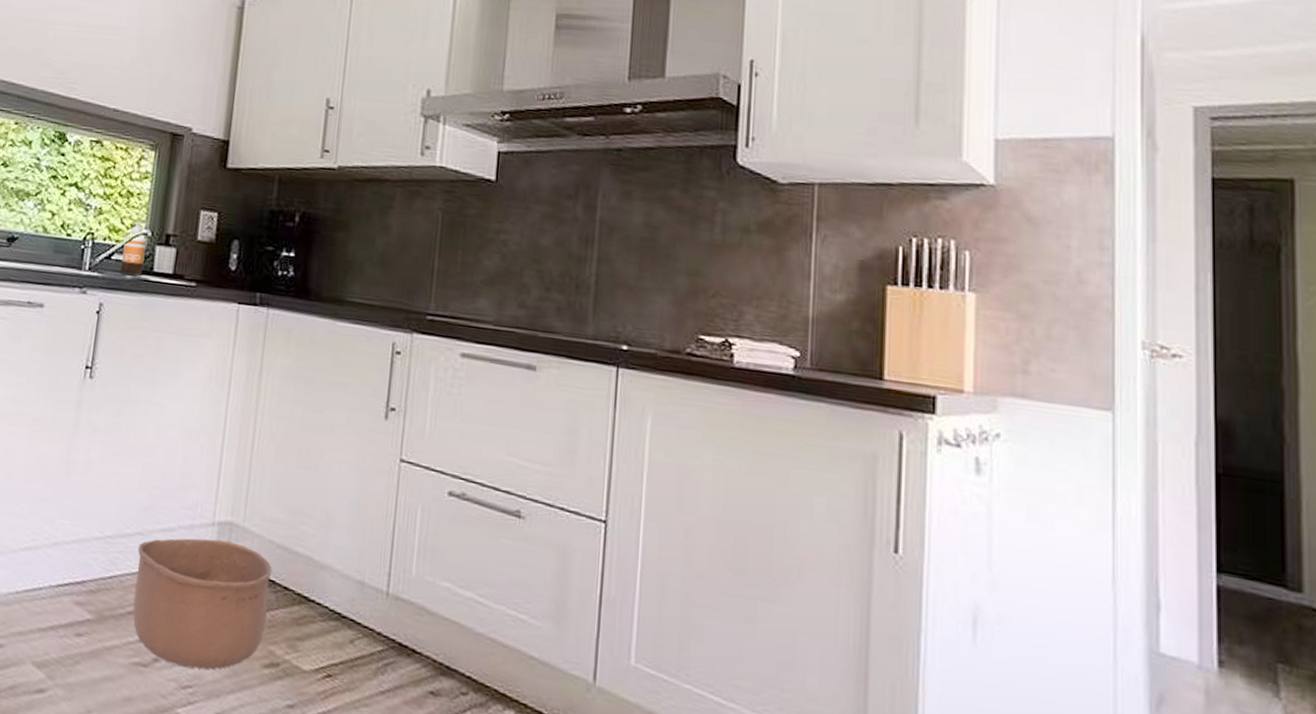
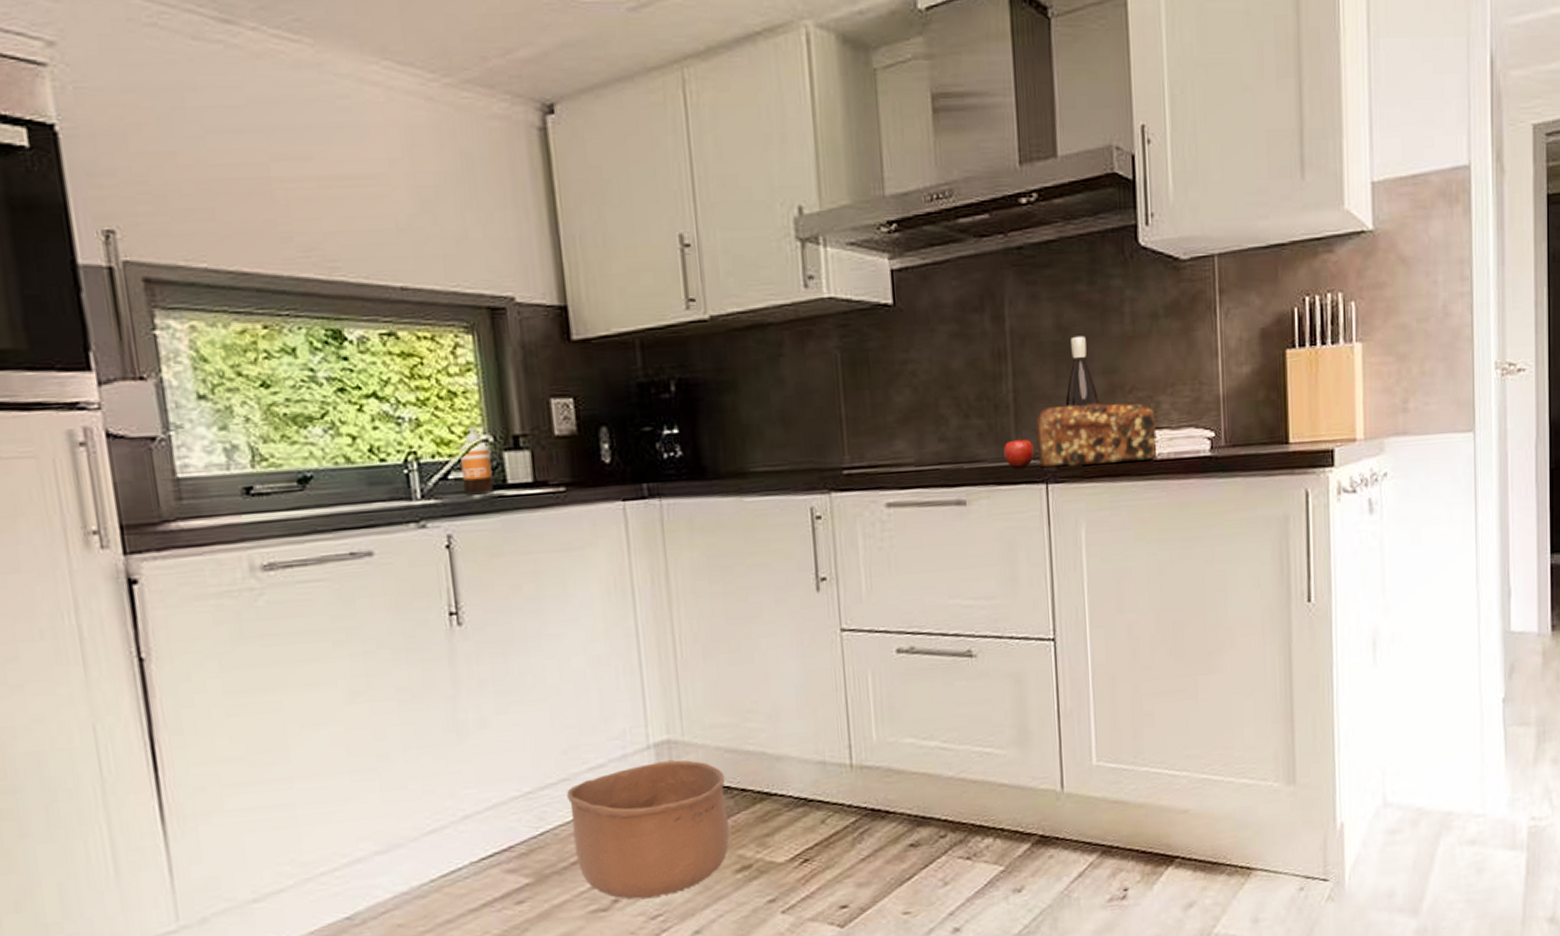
fruit: none [579,317,609,348] -> present [1004,436,1034,469]
bread loaf: none [612,295,737,366] -> present [1036,403,1157,470]
bottle: none [646,235,681,304] -> present [1065,335,1100,408]

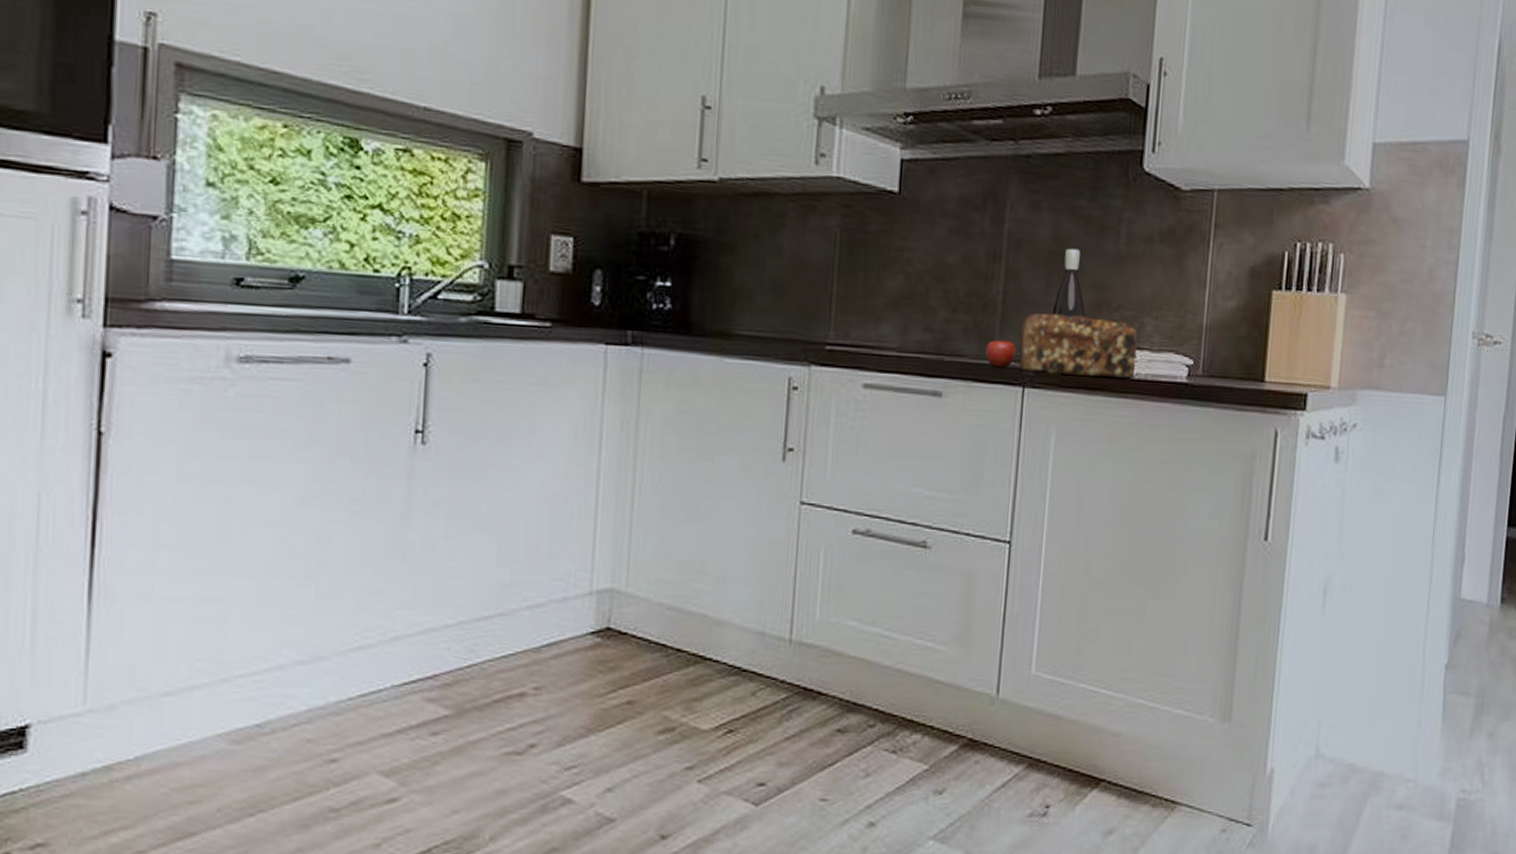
soap dispenser: present [459,426,494,495] -> none [451,251,483,319]
basket: present [567,760,730,899] -> none [499,609,663,749]

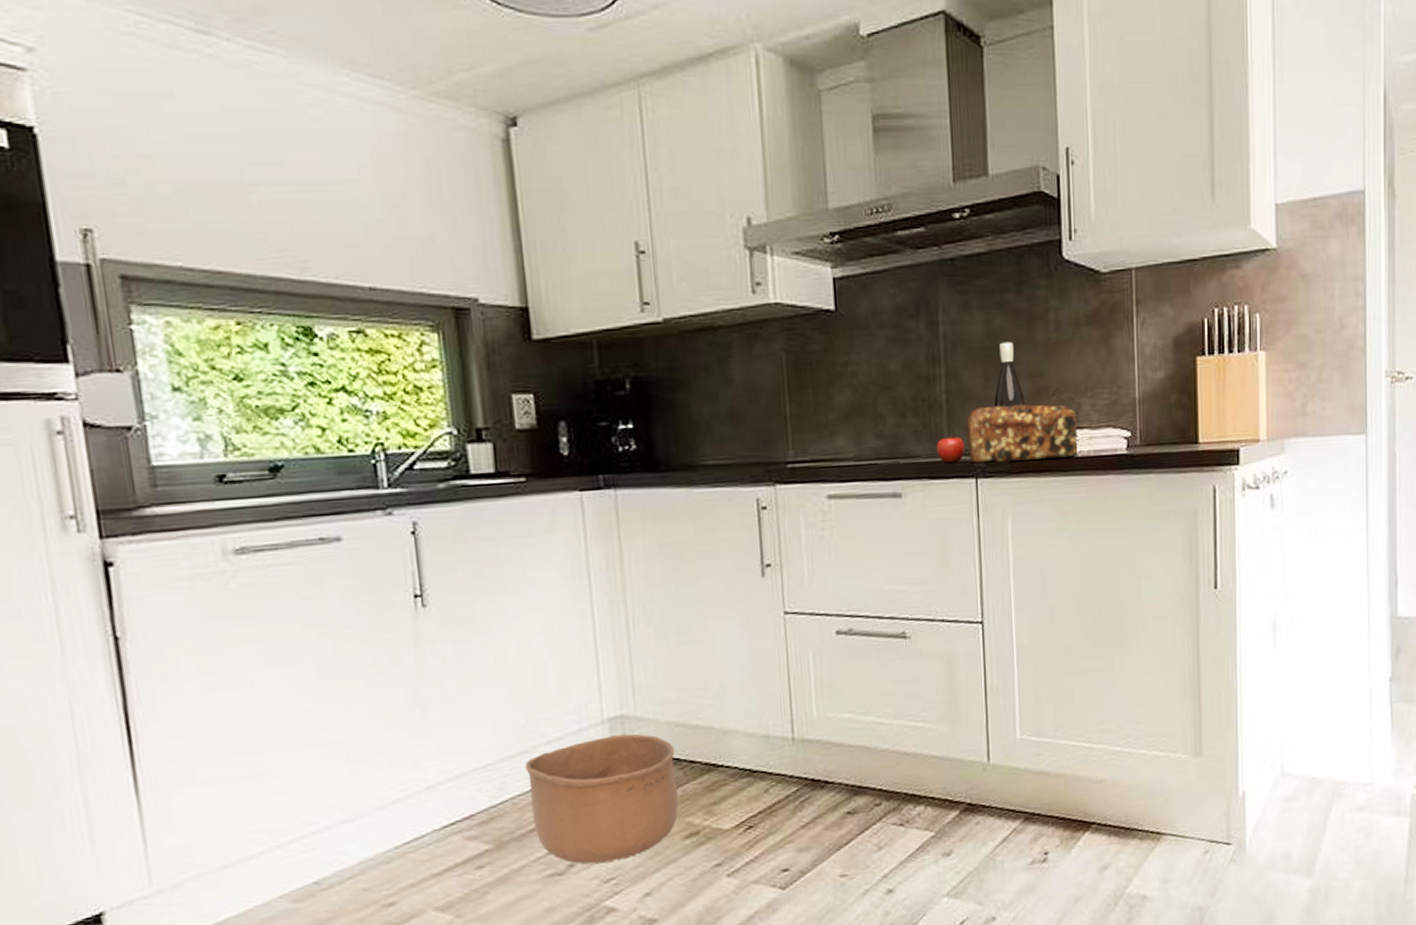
basket: none [499,609,663,749] -> present [525,733,679,864]

